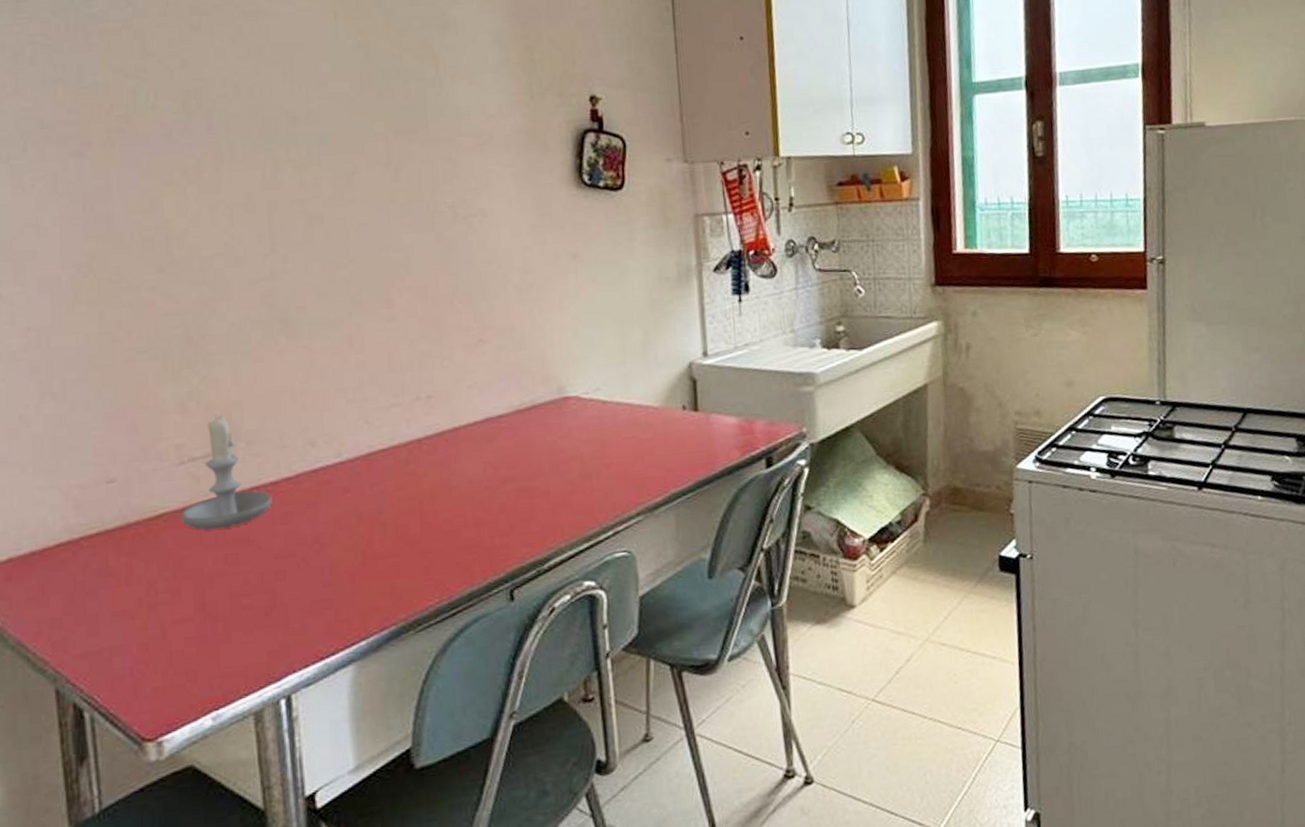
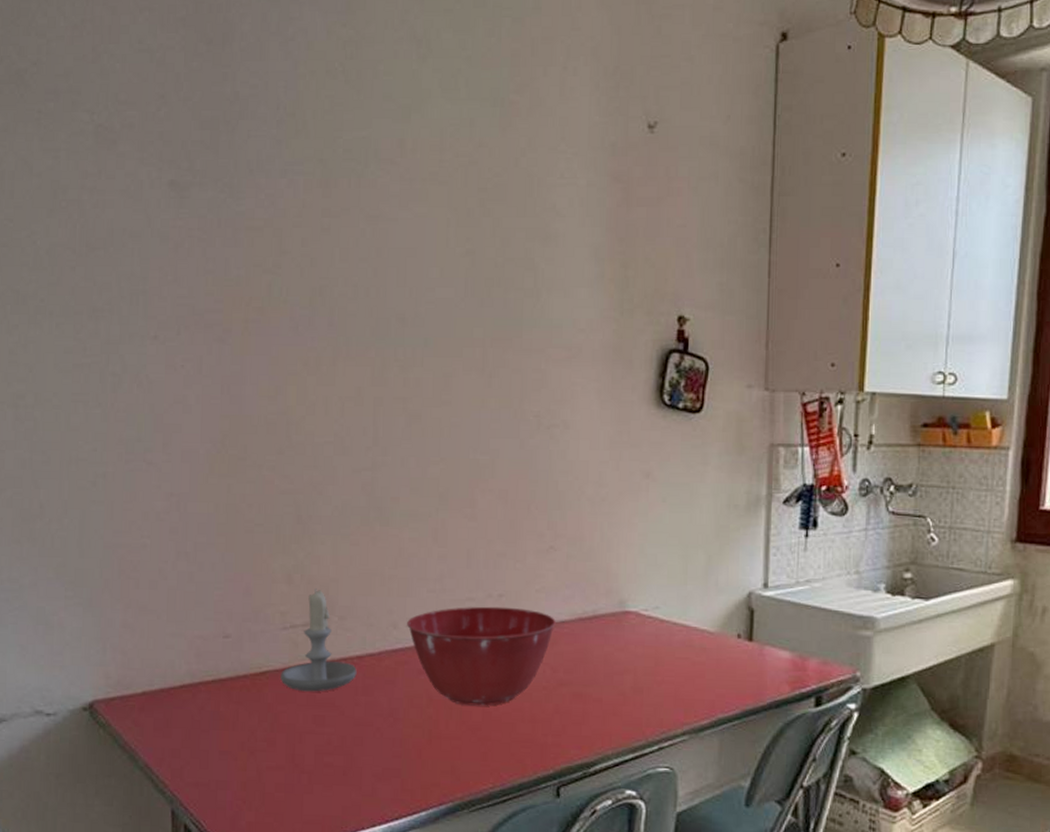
mixing bowl: none [326,407,492,519] -> present [407,606,556,706]

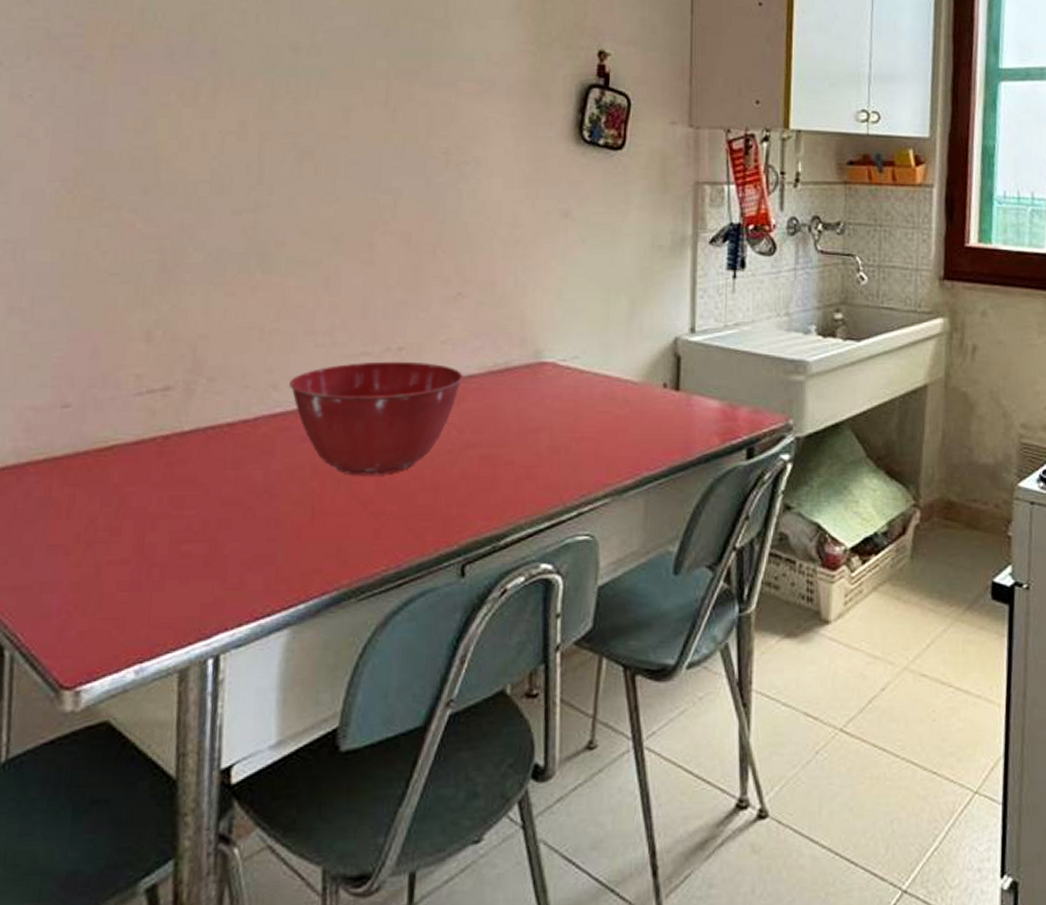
candle: present [281,588,357,692] -> none [131,346,227,468]

